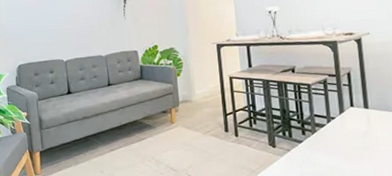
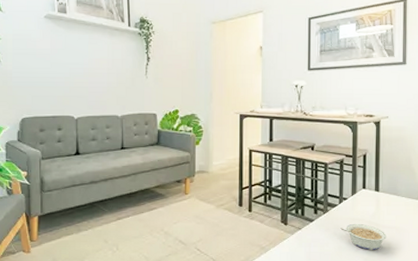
legume: none [331,142,382,169] -> present [340,223,386,250]

